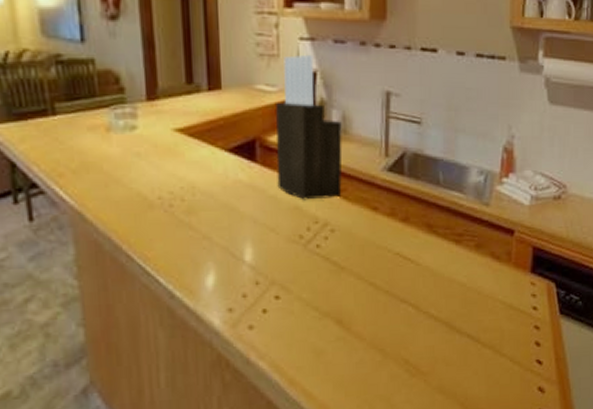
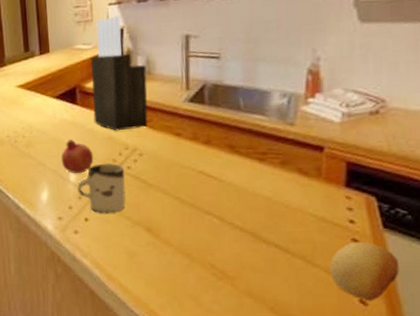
fruit: none [234,208,276,253] -> present [61,140,94,174]
cup: none [254,240,313,303] -> present [77,163,126,213]
fruit: none [514,328,571,389] -> present [328,241,400,301]

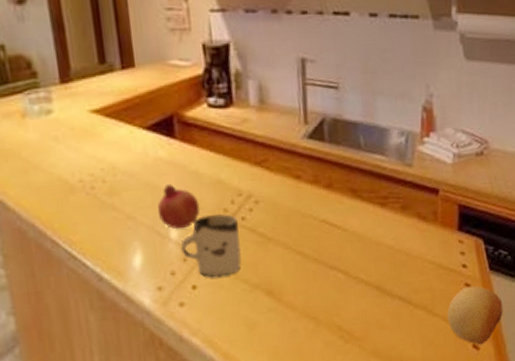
knife block: present [91,15,148,132] -> none [191,26,264,174]

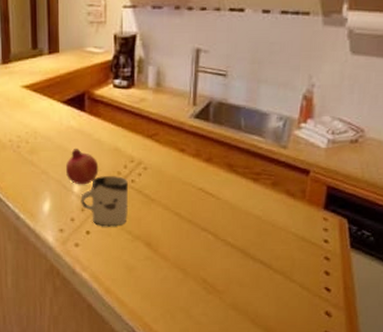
fruit: present [446,286,503,346] -> none [303,259,360,313]

